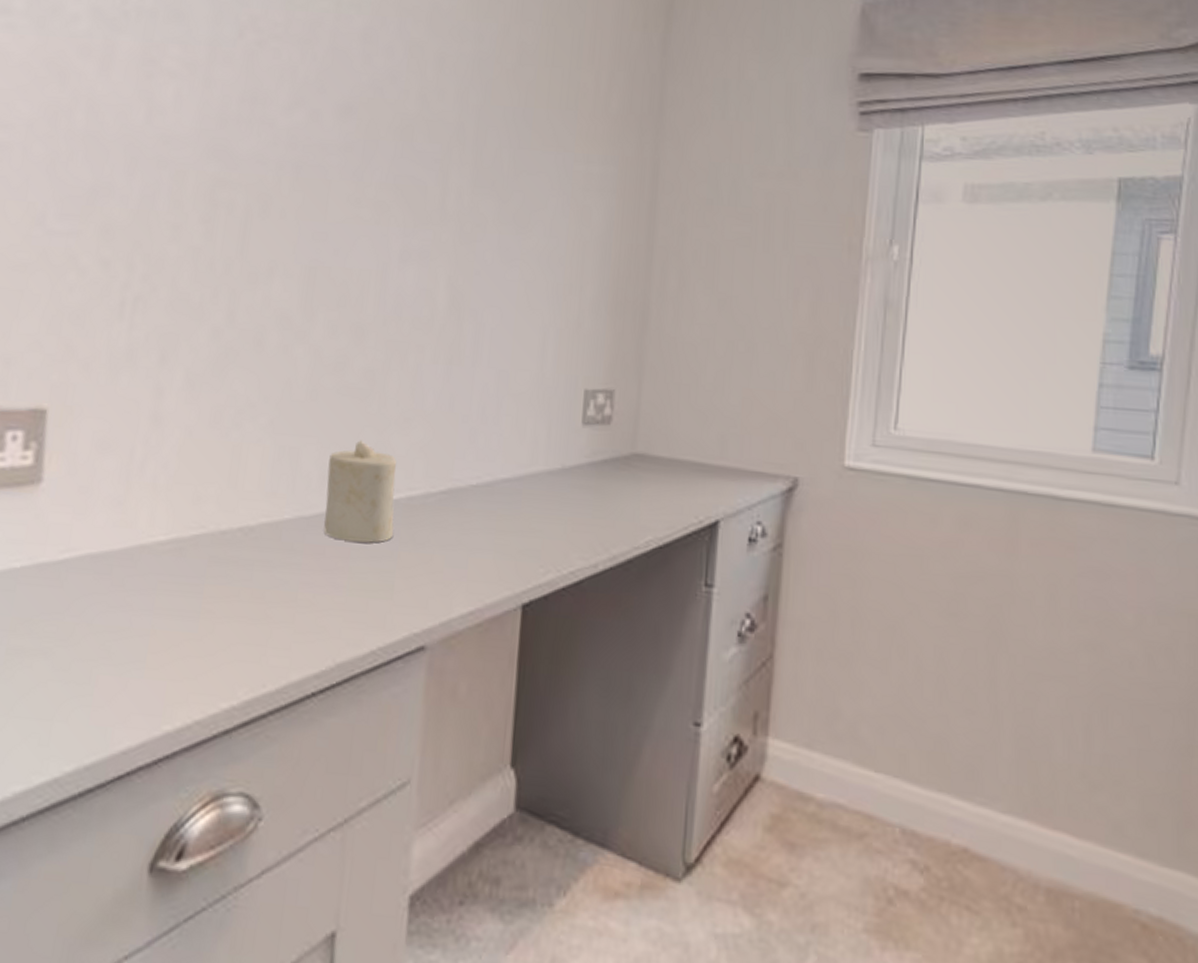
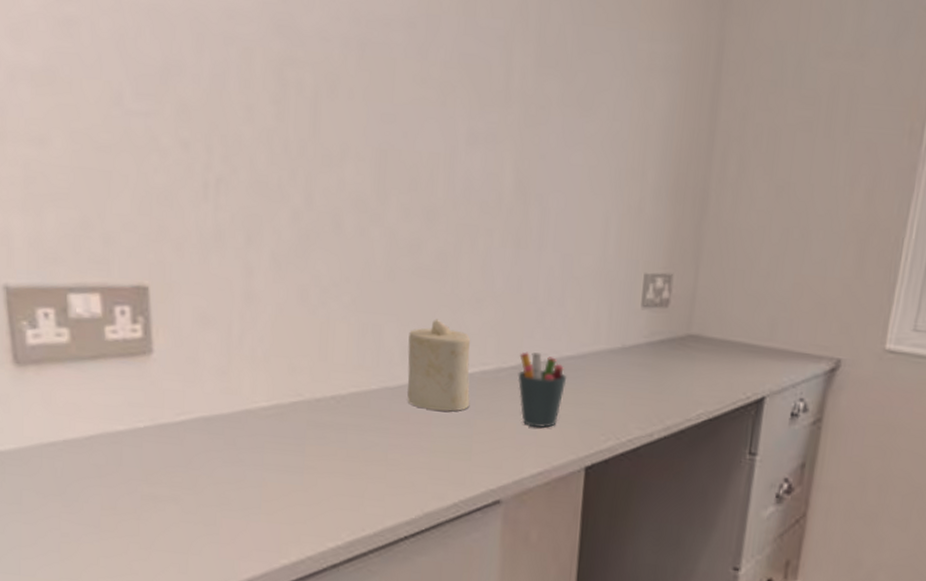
pen holder: none [447,474,501,561] -> present [517,352,566,429]

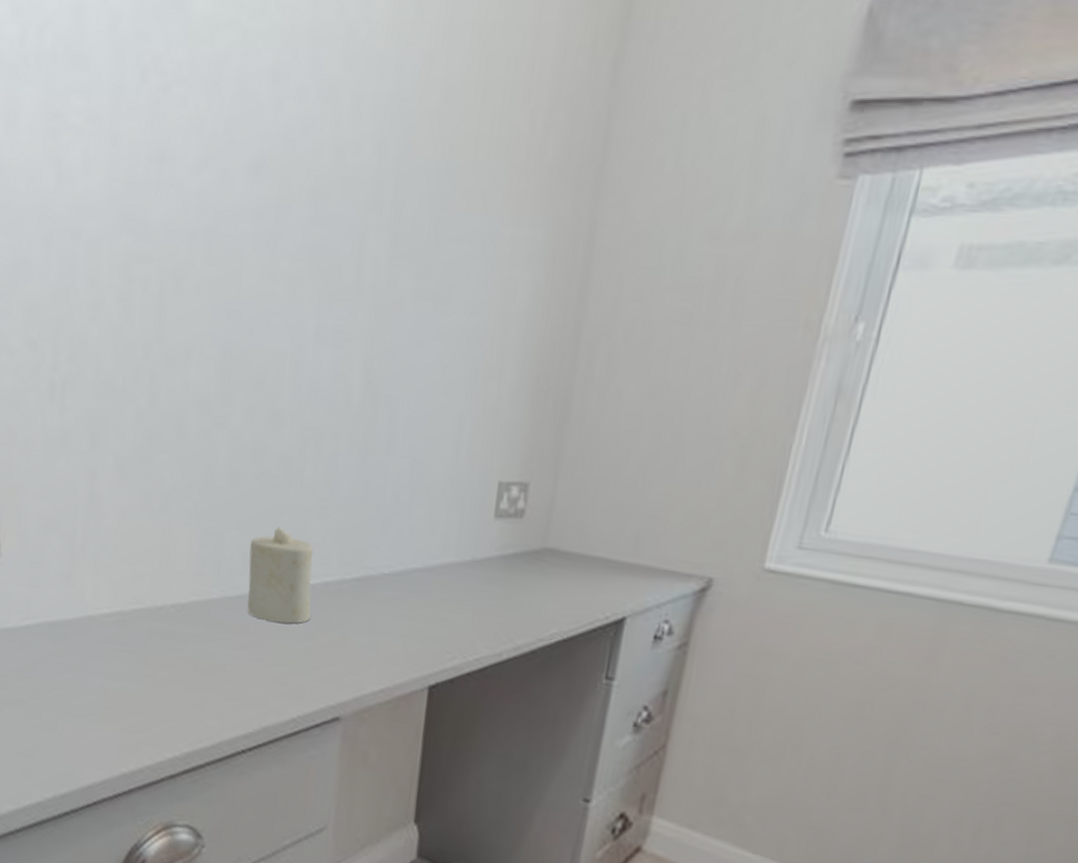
pen holder: present [517,352,566,429] -> none [360,563,412,644]

